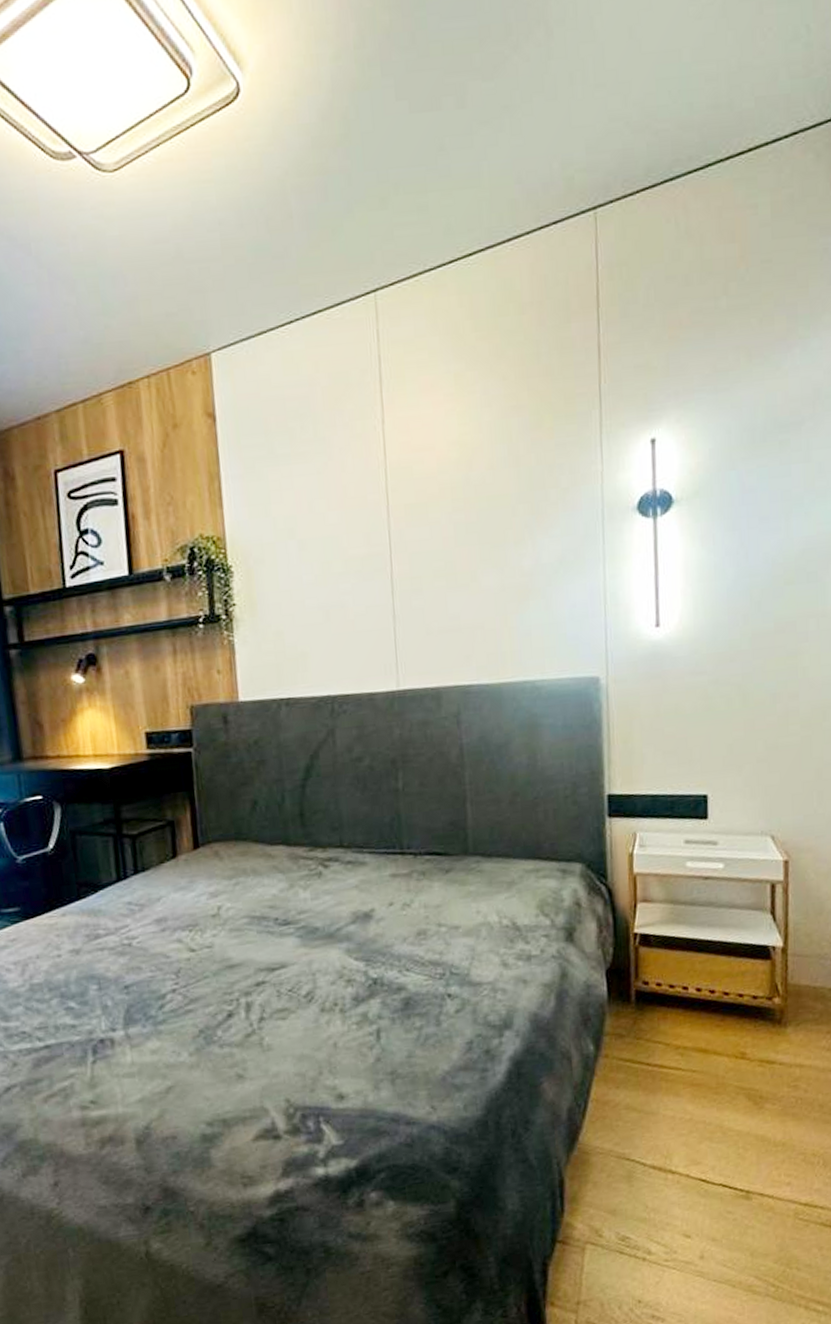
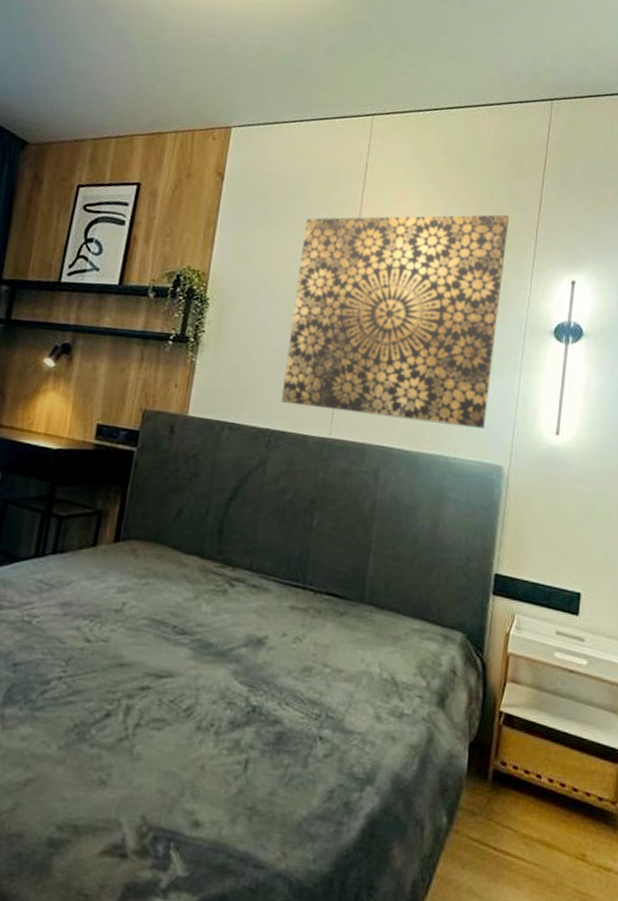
wall art: none [322,375,572,663] -> present [280,214,509,429]

